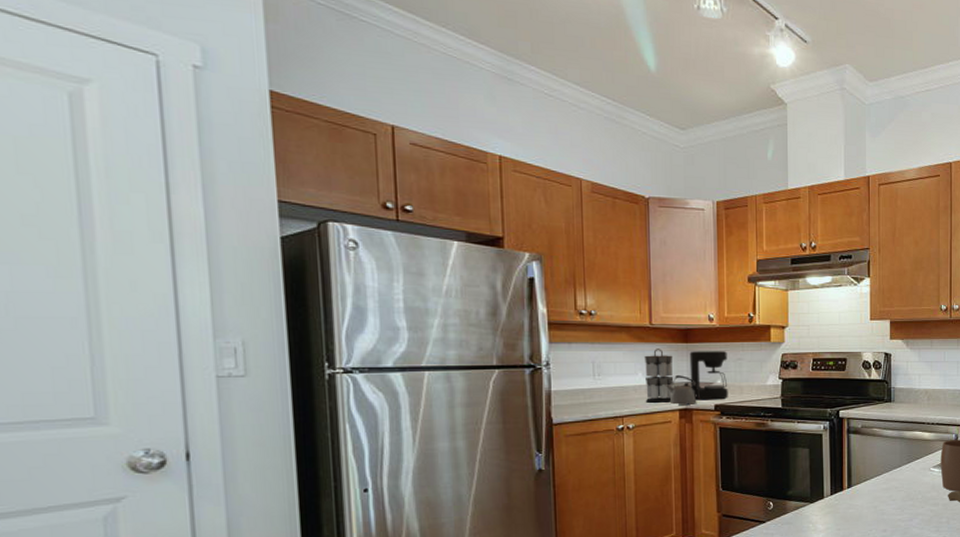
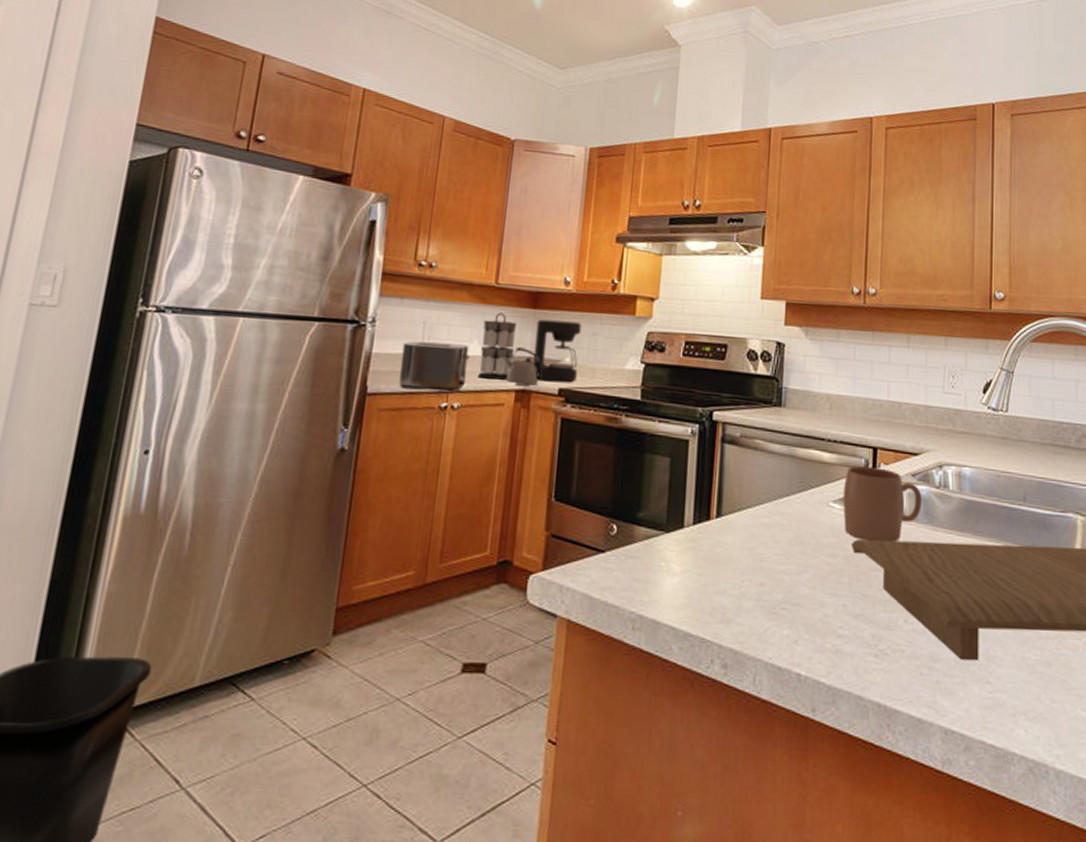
toaster: none [577,377,638,417] -> present [398,341,471,391]

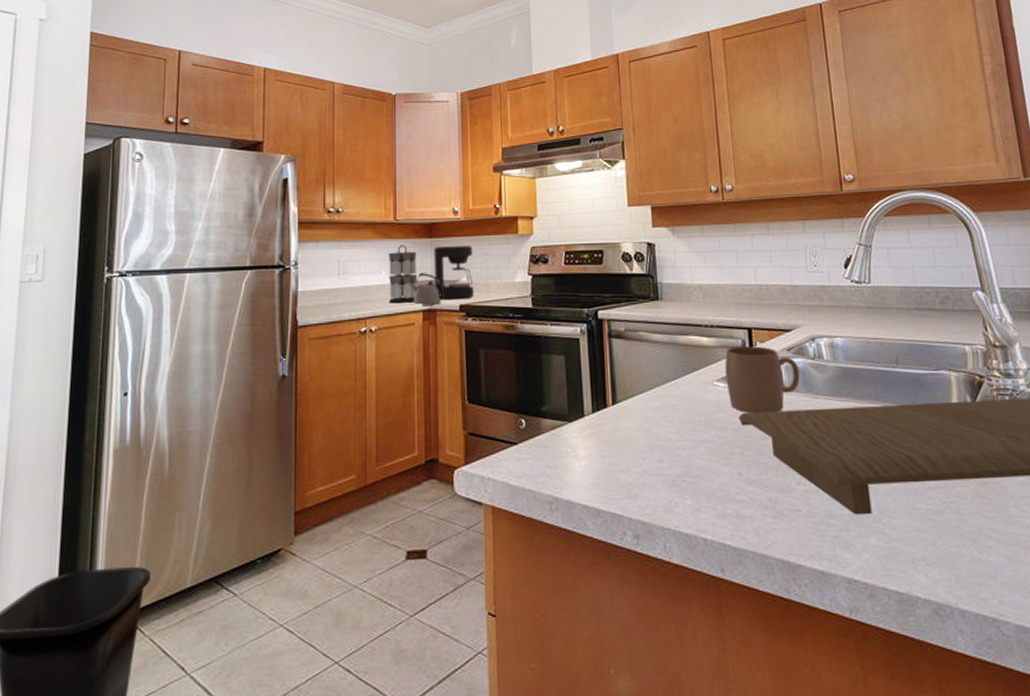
toaster: present [398,341,471,391] -> none [323,276,381,319]

